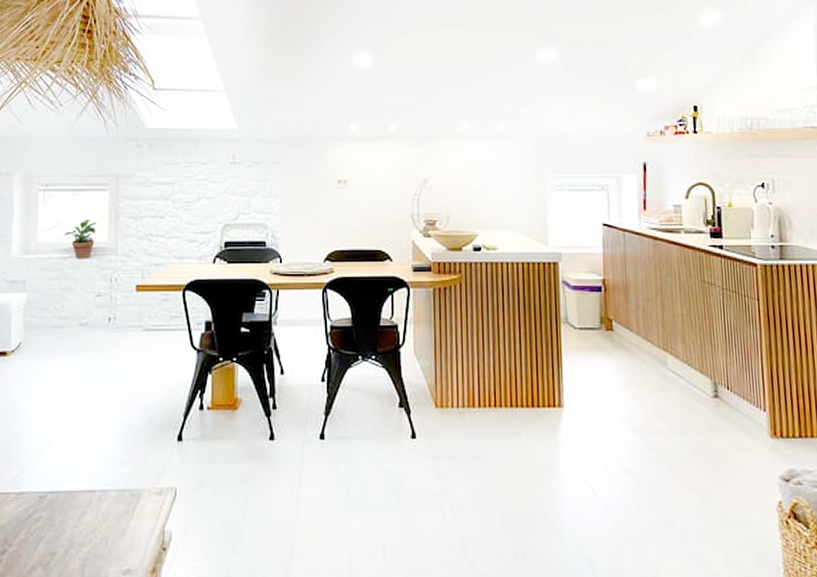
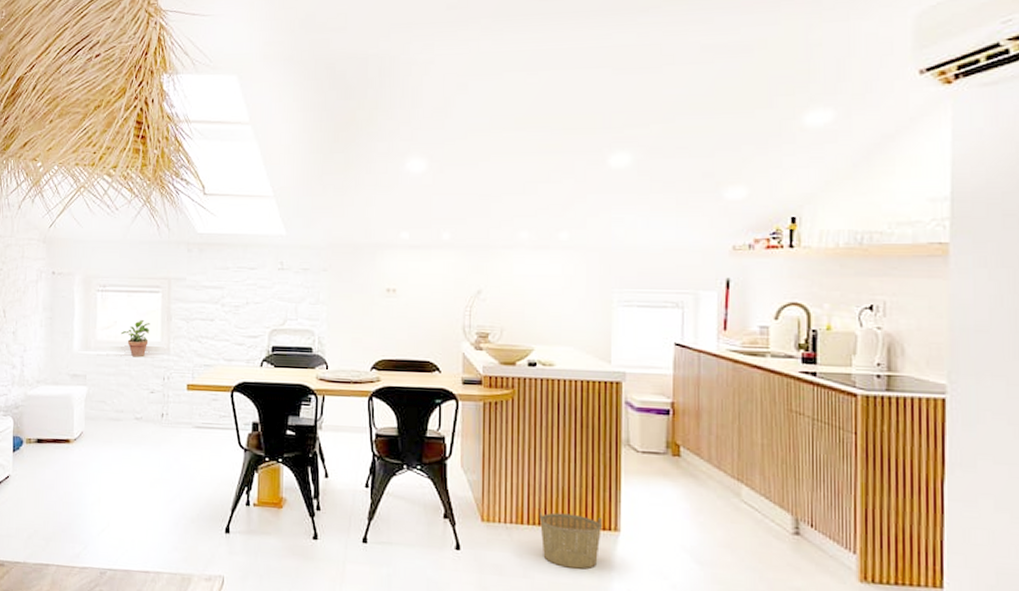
basket: none [489,393,548,448] -> present [538,512,603,570]

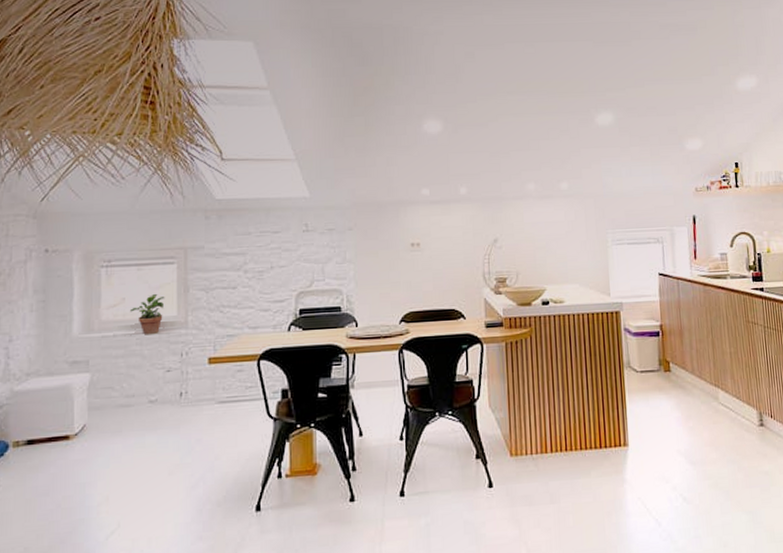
basket: present [538,512,603,570] -> none [560,436,614,488]

